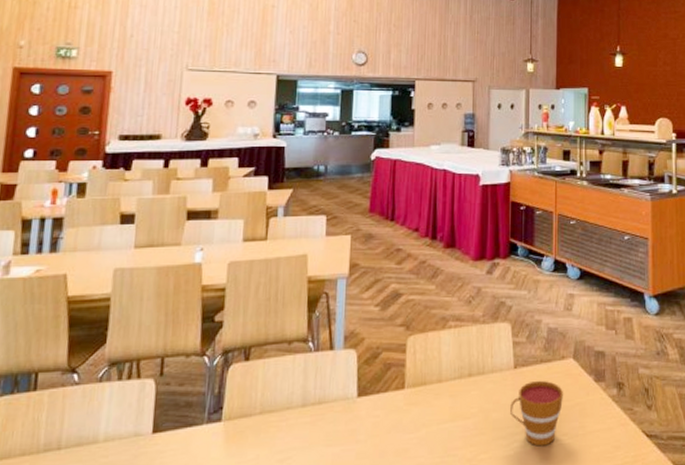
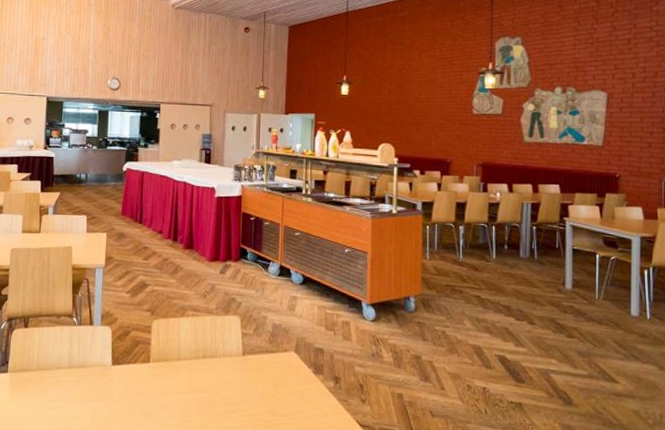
cup: present [510,380,563,447] -> none [238,367,285,423]

